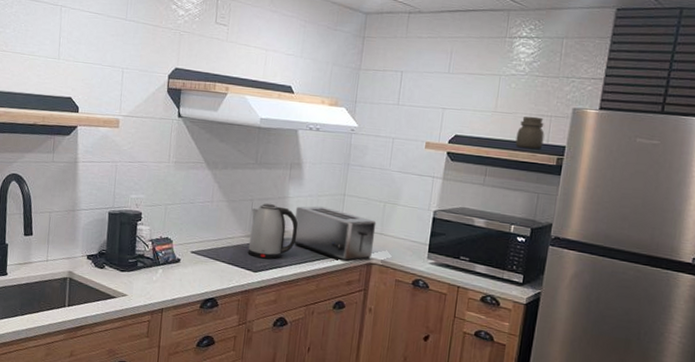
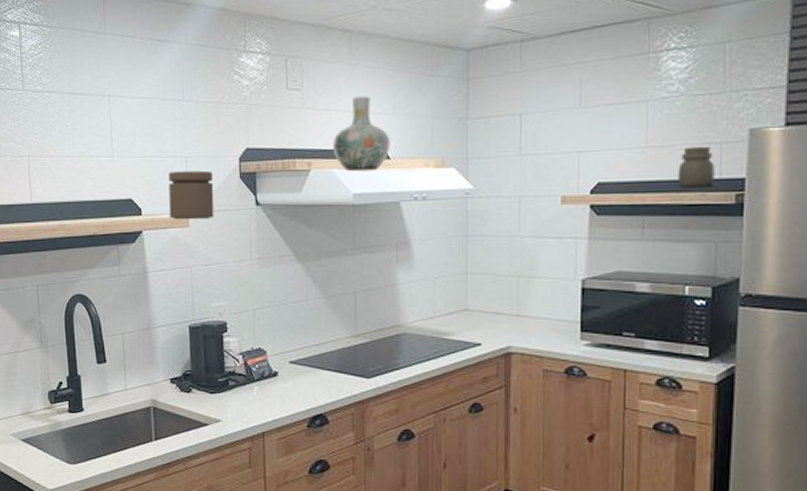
jar: none [102,79,144,124] -> present [168,170,214,220]
vase: none [247,38,296,102] -> present [332,96,390,172]
kettle: present [247,203,299,260] -> none [356,293,414,361]
toaster: present [294,206,376,263] -> none [408,290,511,355]

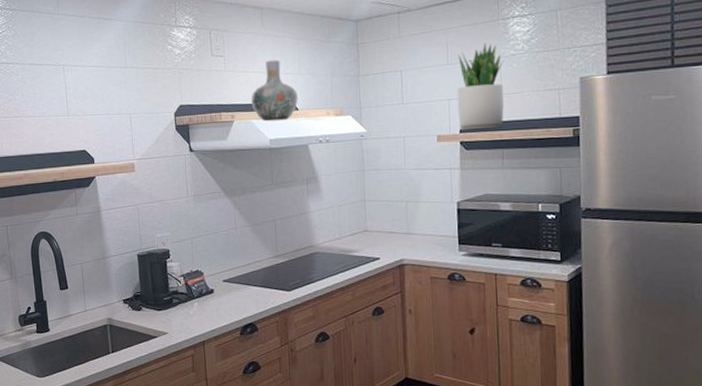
jar: present [168,170,214,220] -> none [116,124,155,167]
planter: none [589,82,652,193] -> present [456,43,504,132]
jar: present [678,146,715,189] -> none [527,92,556,126]

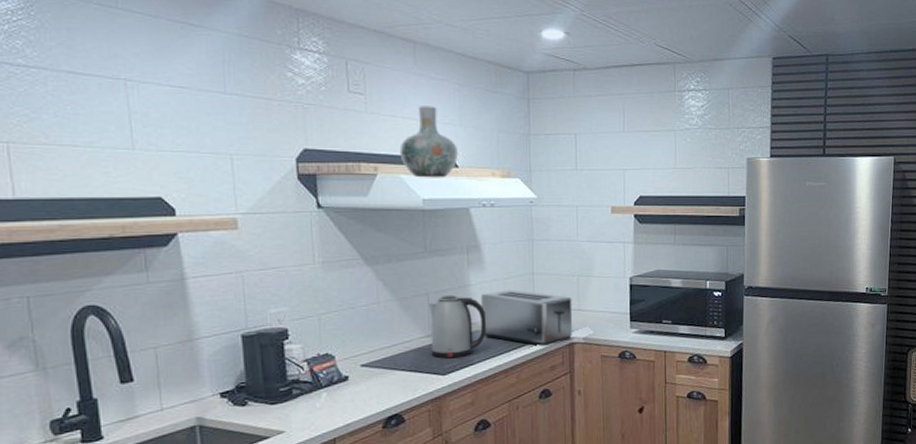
kettle: none [276,220,325,277] -> present [429,294,487,359]
toaster: none [318,215,403,268] -> present [480,290,573,347]
planter: present [456,43,504,132] -> none [632,114,678,204]

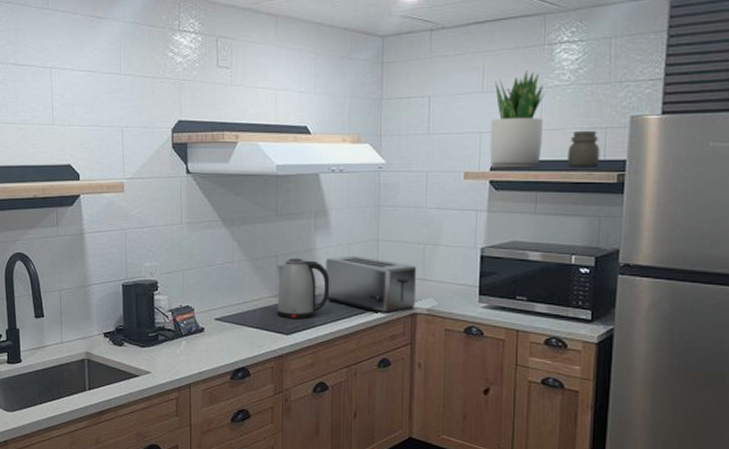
vase: present [399,106,458,178] -> none [258,75,311,145]
planter: none [632,114,678,204] -> present [489,71,546,170]
jar: none [699,169,725,203] -> present [567,130,600,168]

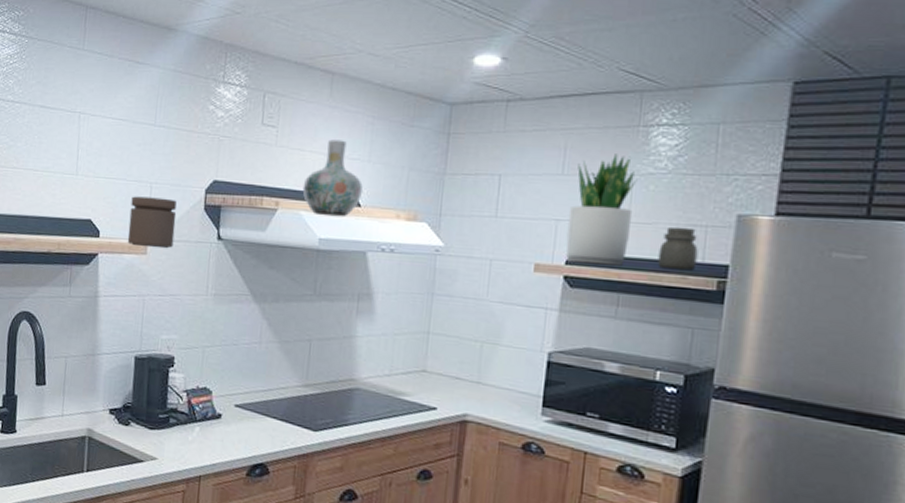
jar: none [105,140,148,186] -> present [127,196,177,249]
vase: none [258,75,311,145] -> present [302,139,363,218]
kettle: present [277,257,330,319] -> none [305,344,370,415]
toaster: present [325,255,417,315] -> none [364,347,472,420]

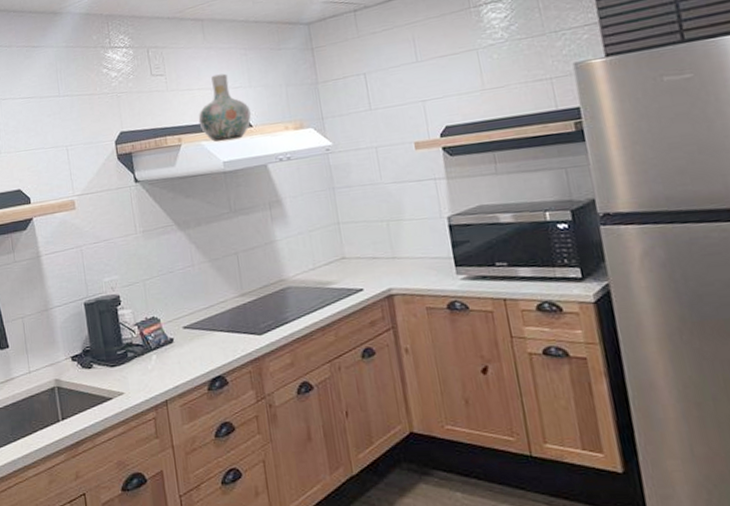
jar: present [127,196,177,249] -> none [52,156,98,205]
planter: present [566,154,638,268] -> none [428,34,491,135]
jar: present [657,226,698,271] -> none [516,82,553,123]

